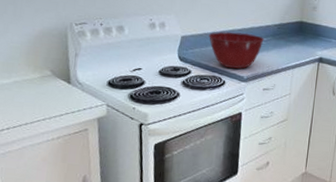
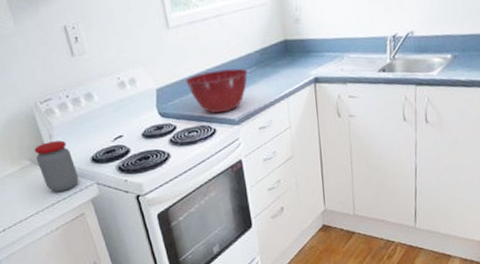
jar: none [57,59,92,106] -> present [34,140,79,192]

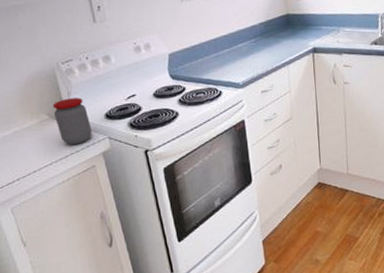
mixing bowl: present [186,68,248,114] -> none [196,38,253,78]

